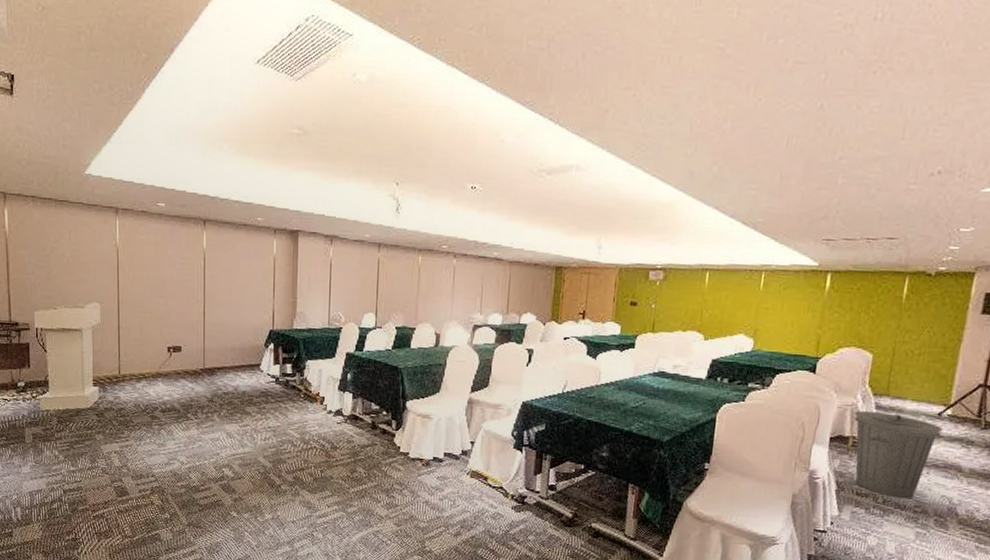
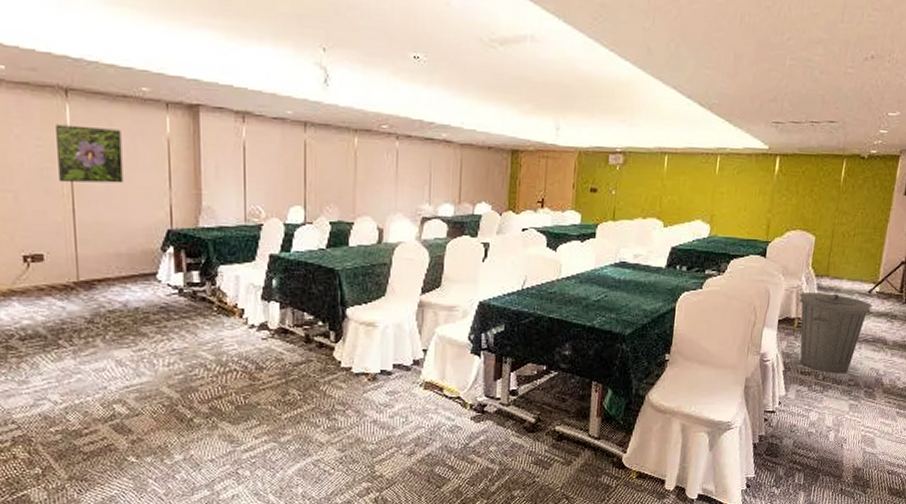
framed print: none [196,247,241,293] -> present [56,124,123,184]

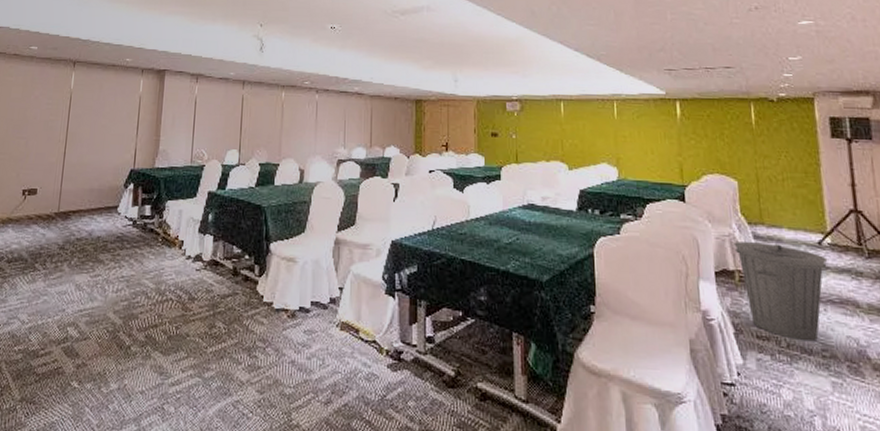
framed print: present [56,124,123,184] -> none [59,87,108,132]

